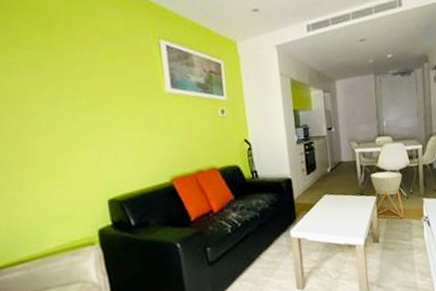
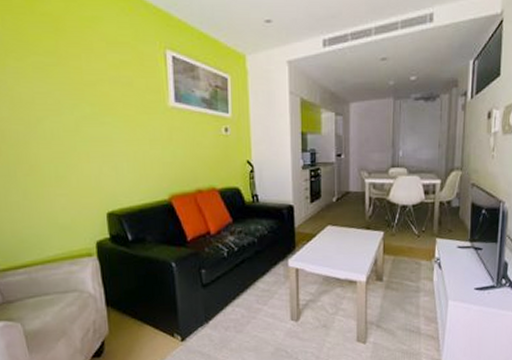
planter: present [371,171,404,219] -> none [380,205,415,258]

